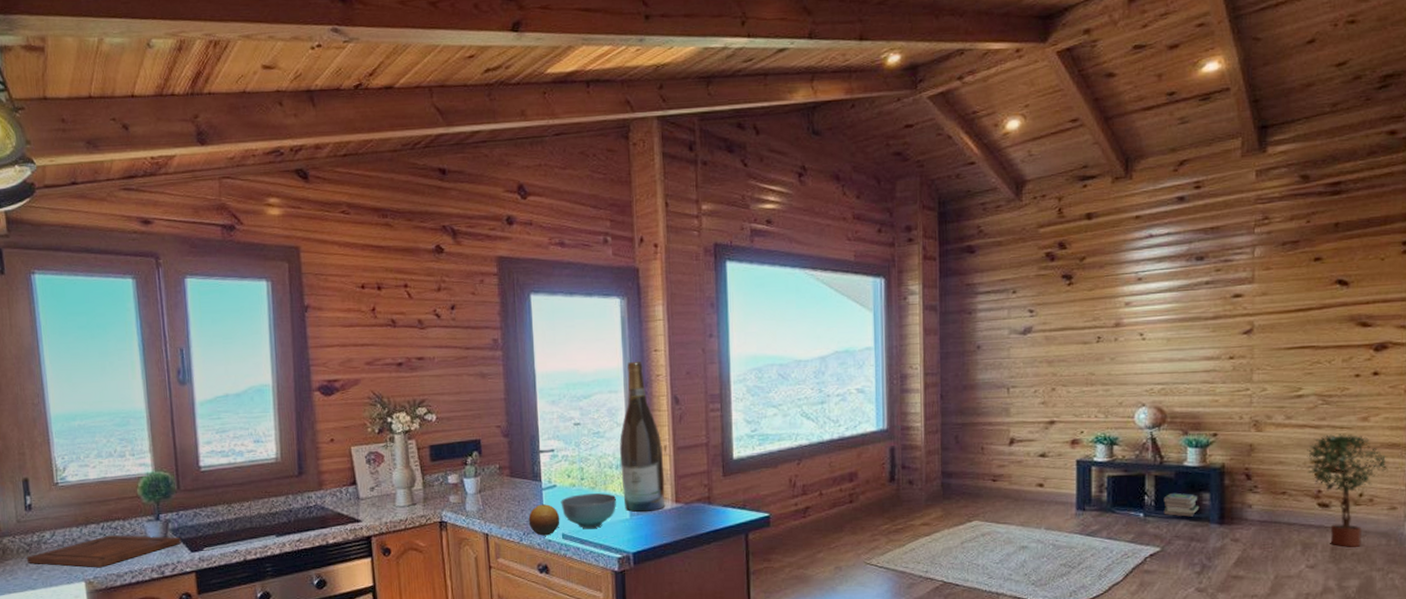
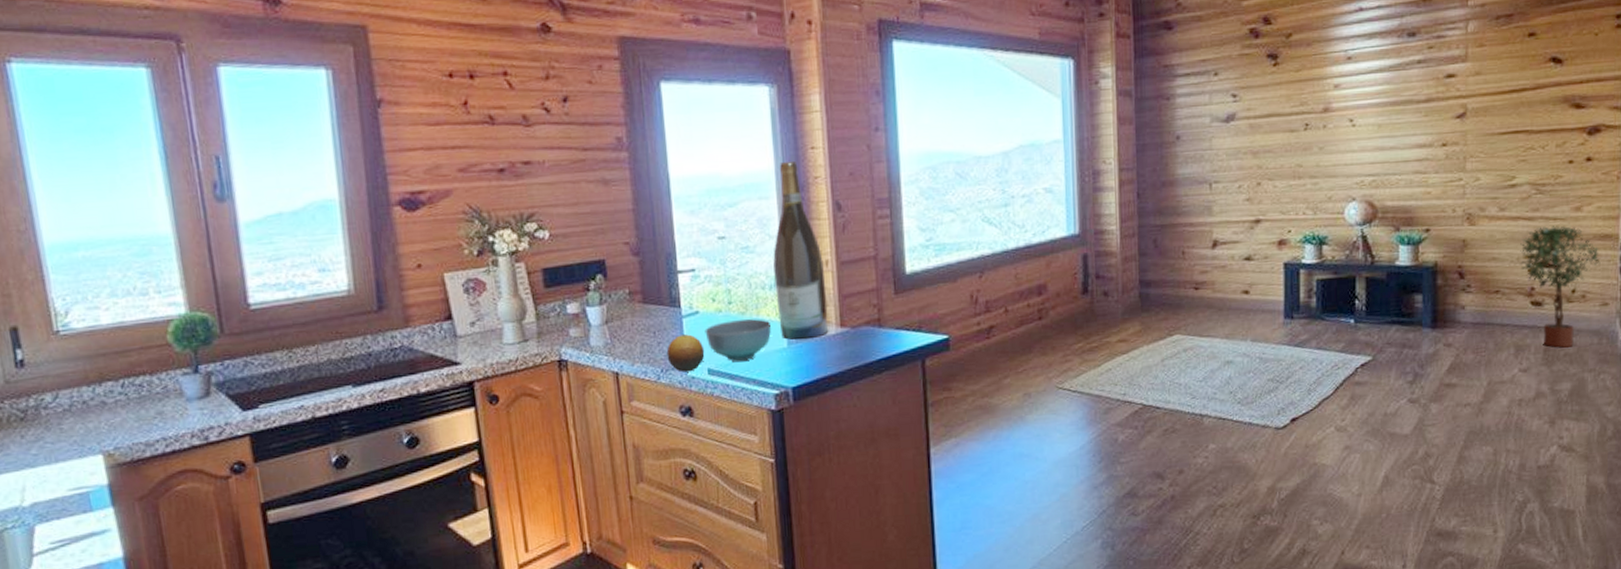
cutting board: present [26,535,182,568] -> none [20,392,229,436]
books: present [1163,492,1200,517] -> none [1375,295,1412,322]

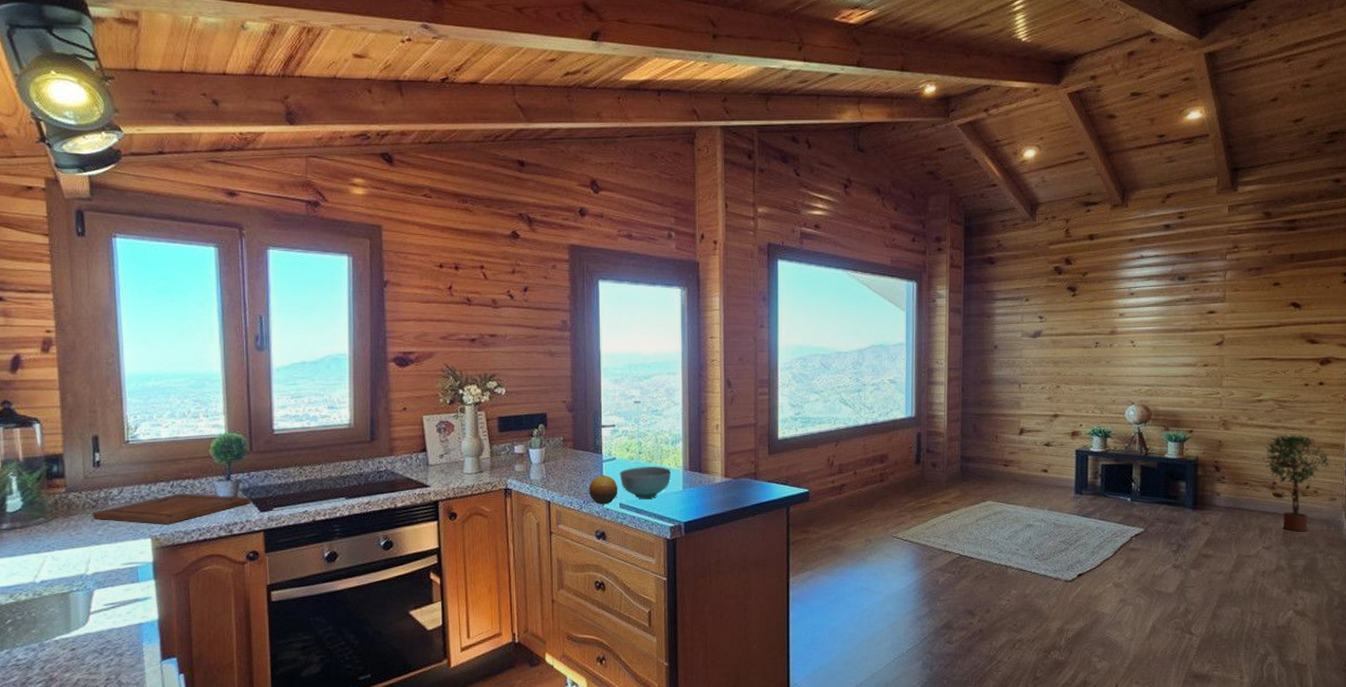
cutting board: none [20,392,229,436] -> present [92,493,251,525]
wine bottle: present [773,162,828,340] -> none [676,347,716,485]

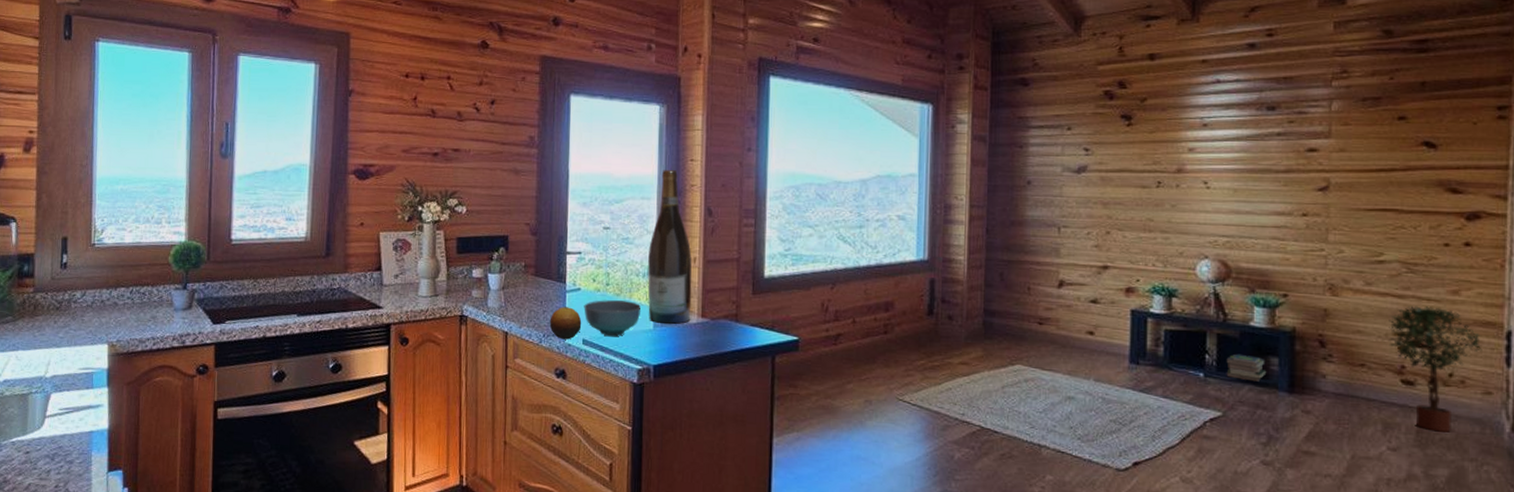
cutting board: present [92,493,251,525] -> none [55,300,205,332]
wine bottle: none [676,347,716,485] -> present [647,170,692,324]
books: none [1147,480,1177,502] -> present [1226,353,1267,382]

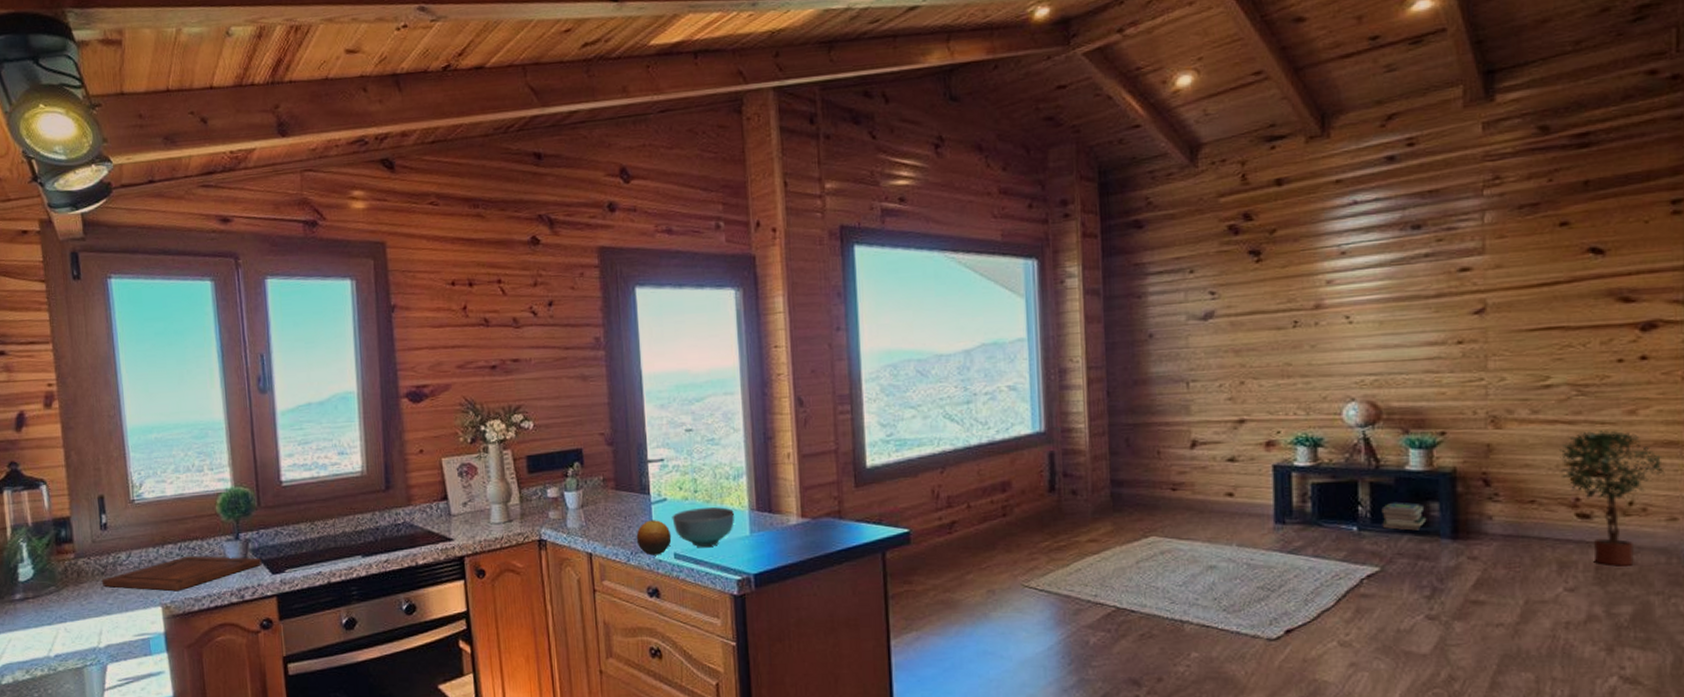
cutting board: none [55,300,205,332] -> present [101,556,262,592]
wine bottle: present [647,170,692,324] -> none [737,360,790,528]

